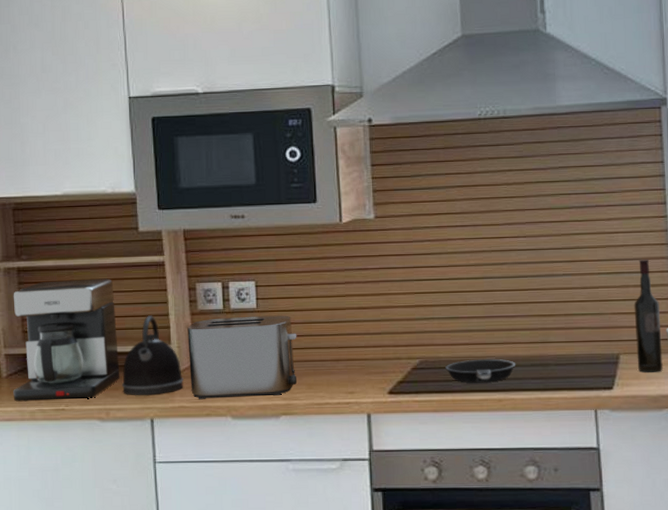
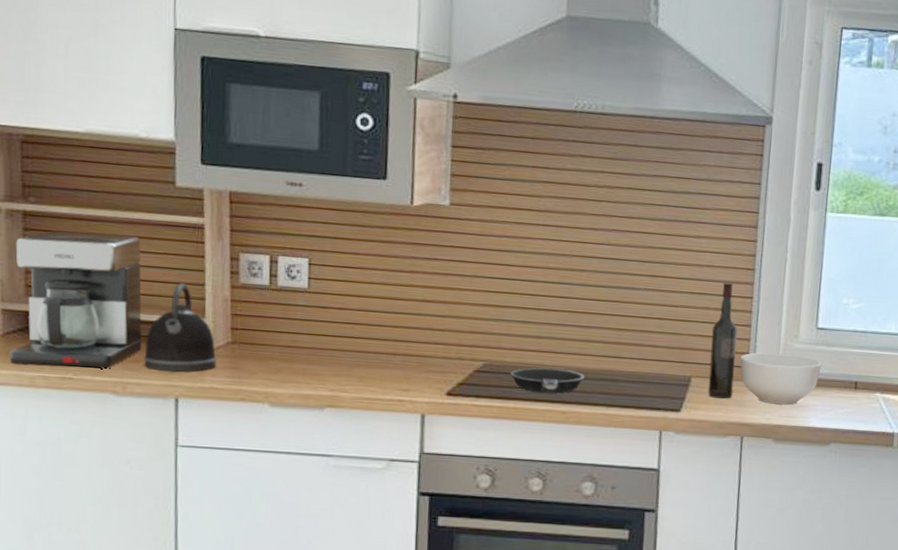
toaster: present [187,315,297,400] -> none [224,294,352,387]

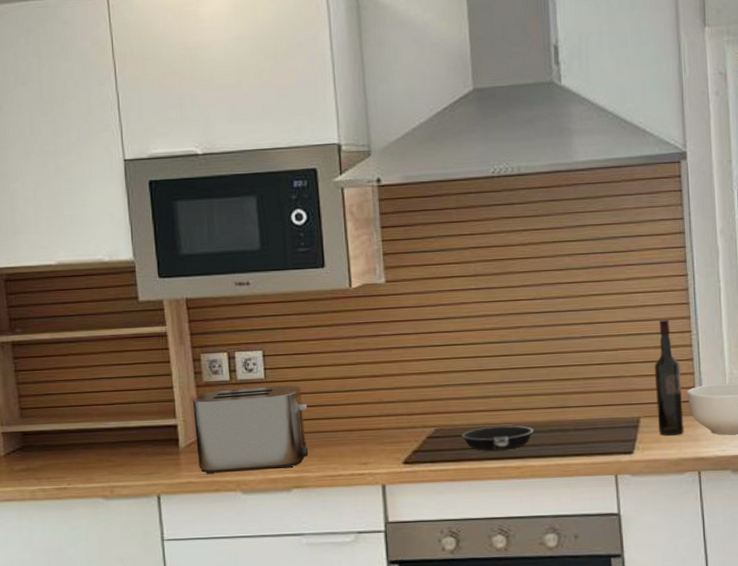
coffee maker: present [9,231,142,369] -> none [8,351,124,482]
kettle: present [143,283,217,372] -> none [125,388,191,472]
toaster: none [224,294,352,387] -> present [193,385,308,475]

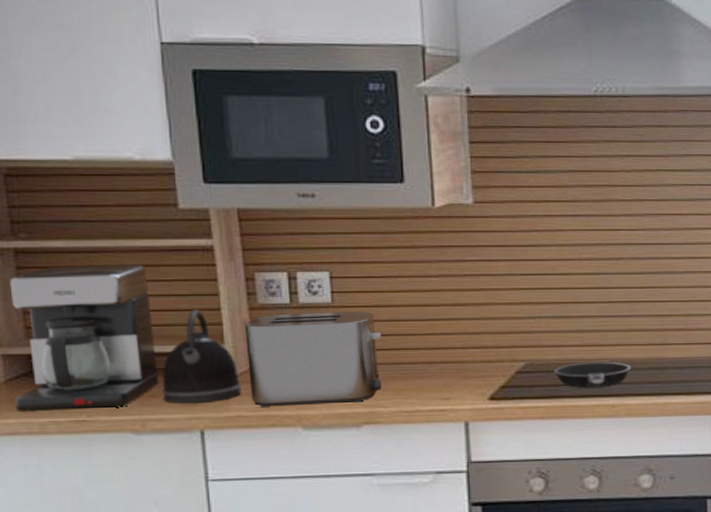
coffee maker: none [8,351,124,482] -> present [9,264,159,412]
kettle: none [125,388,191,472] -> present [161,309,242,404]

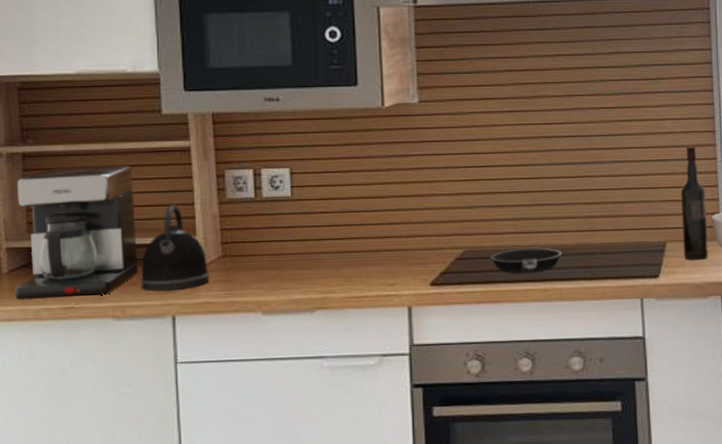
toaster: present [245,311,382,408] -> none [215,204,335,295]

